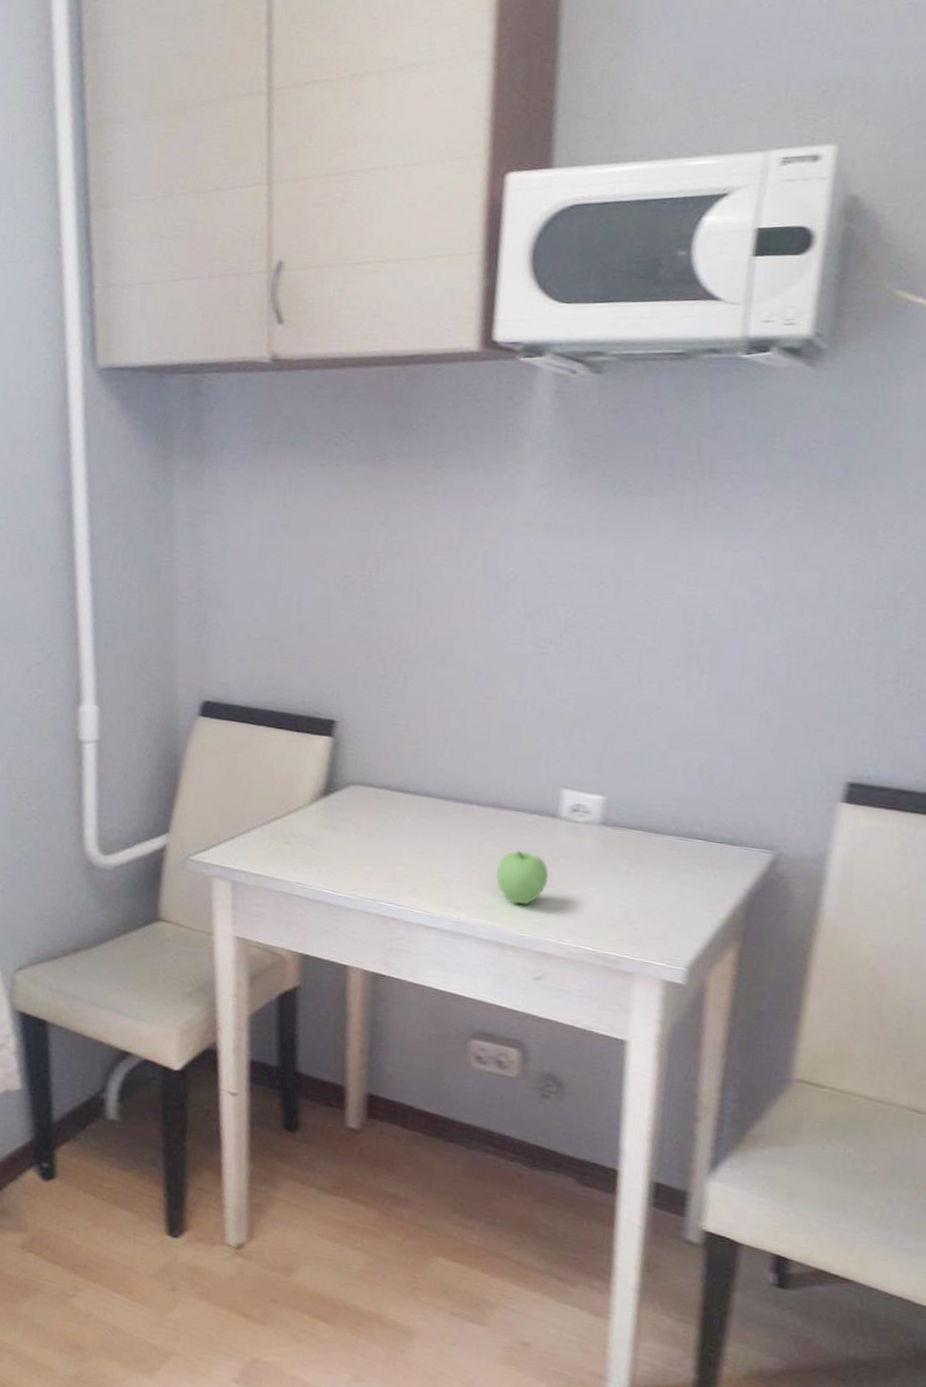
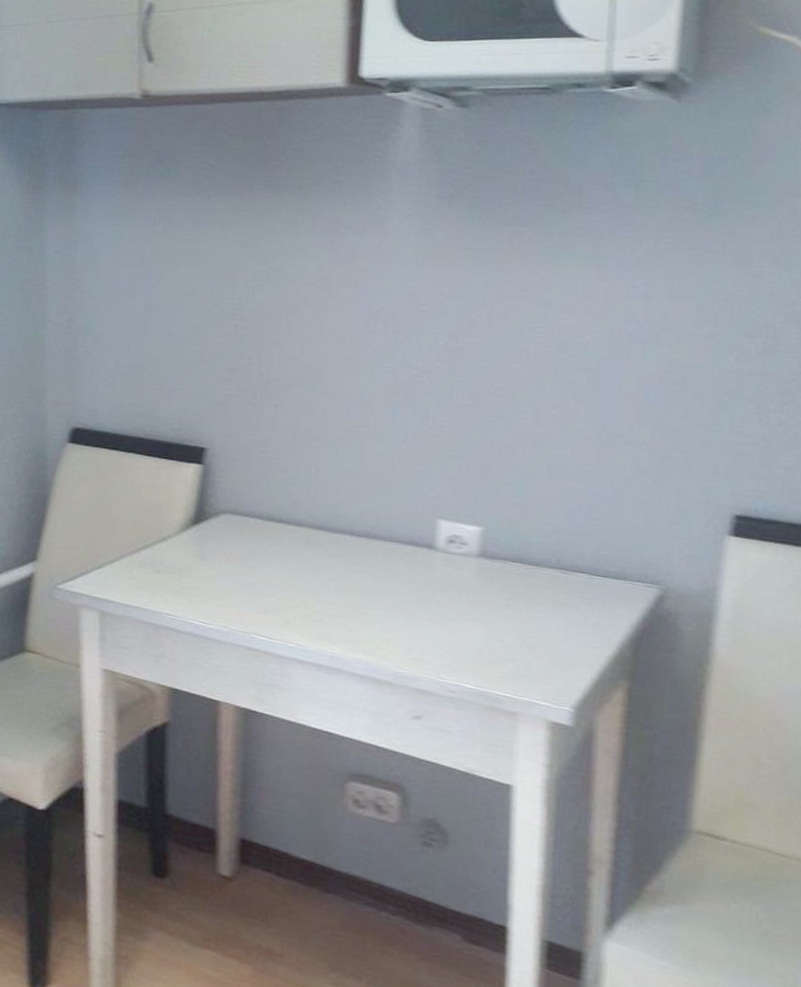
apple: present [495,850,549,905] -> none [371,582,426,640]

